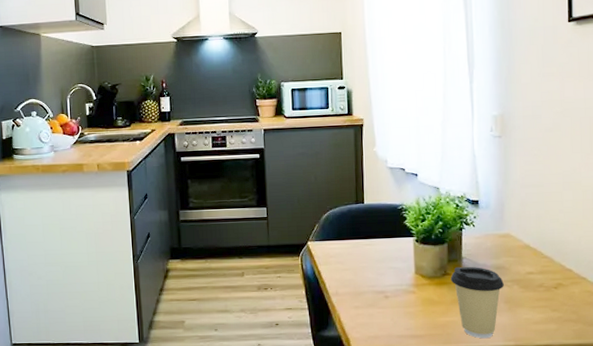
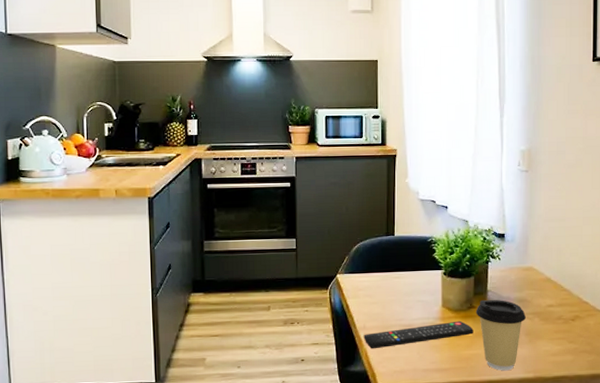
remote control: none [336,287,449,315] -> present [364,320,474,349]

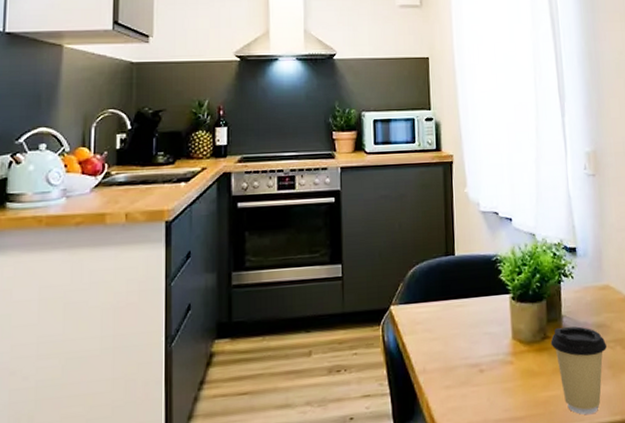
remote control: present [364,320,474,349] -> none [424,355,550,398]

